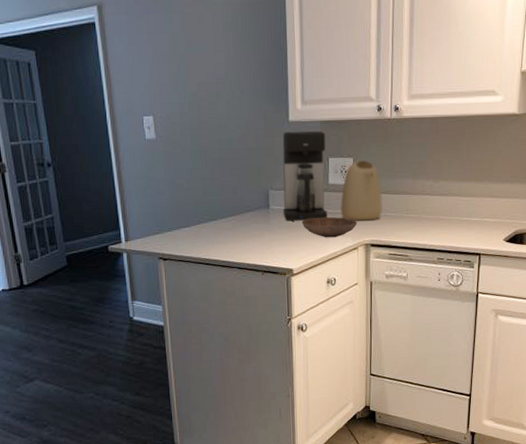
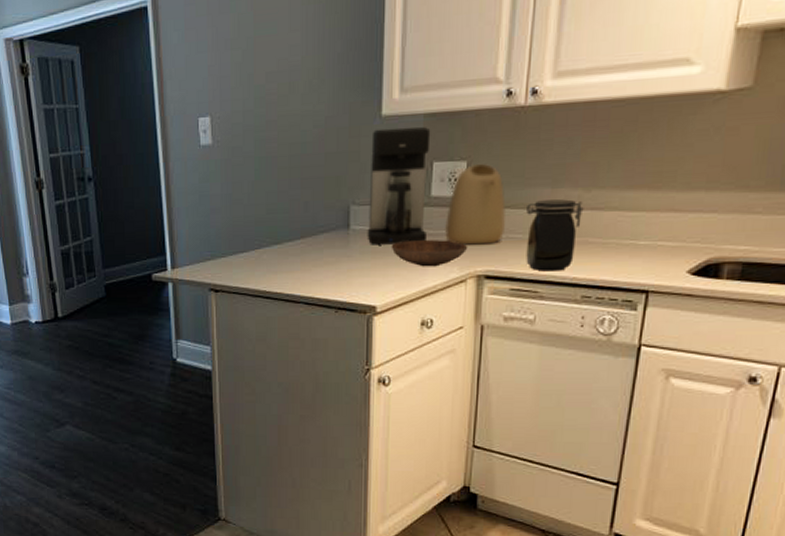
jar: none [397,187,435,241] -> present [526,199,584,272]

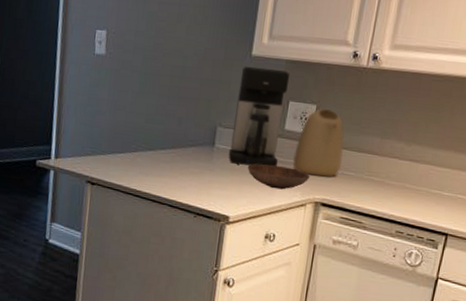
jar: present [526,199,584,272] -> none [355,147,405,208]

